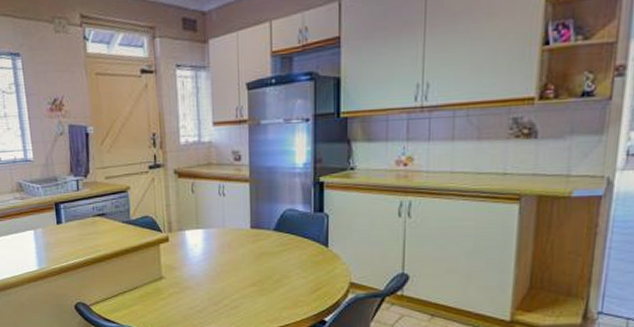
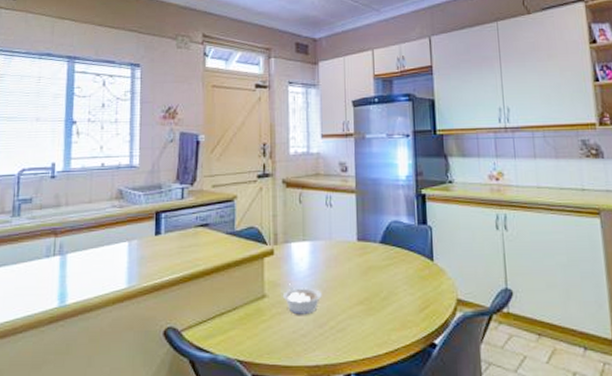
legume: none [180,267,216,294] -> present [283,283,322,315]

